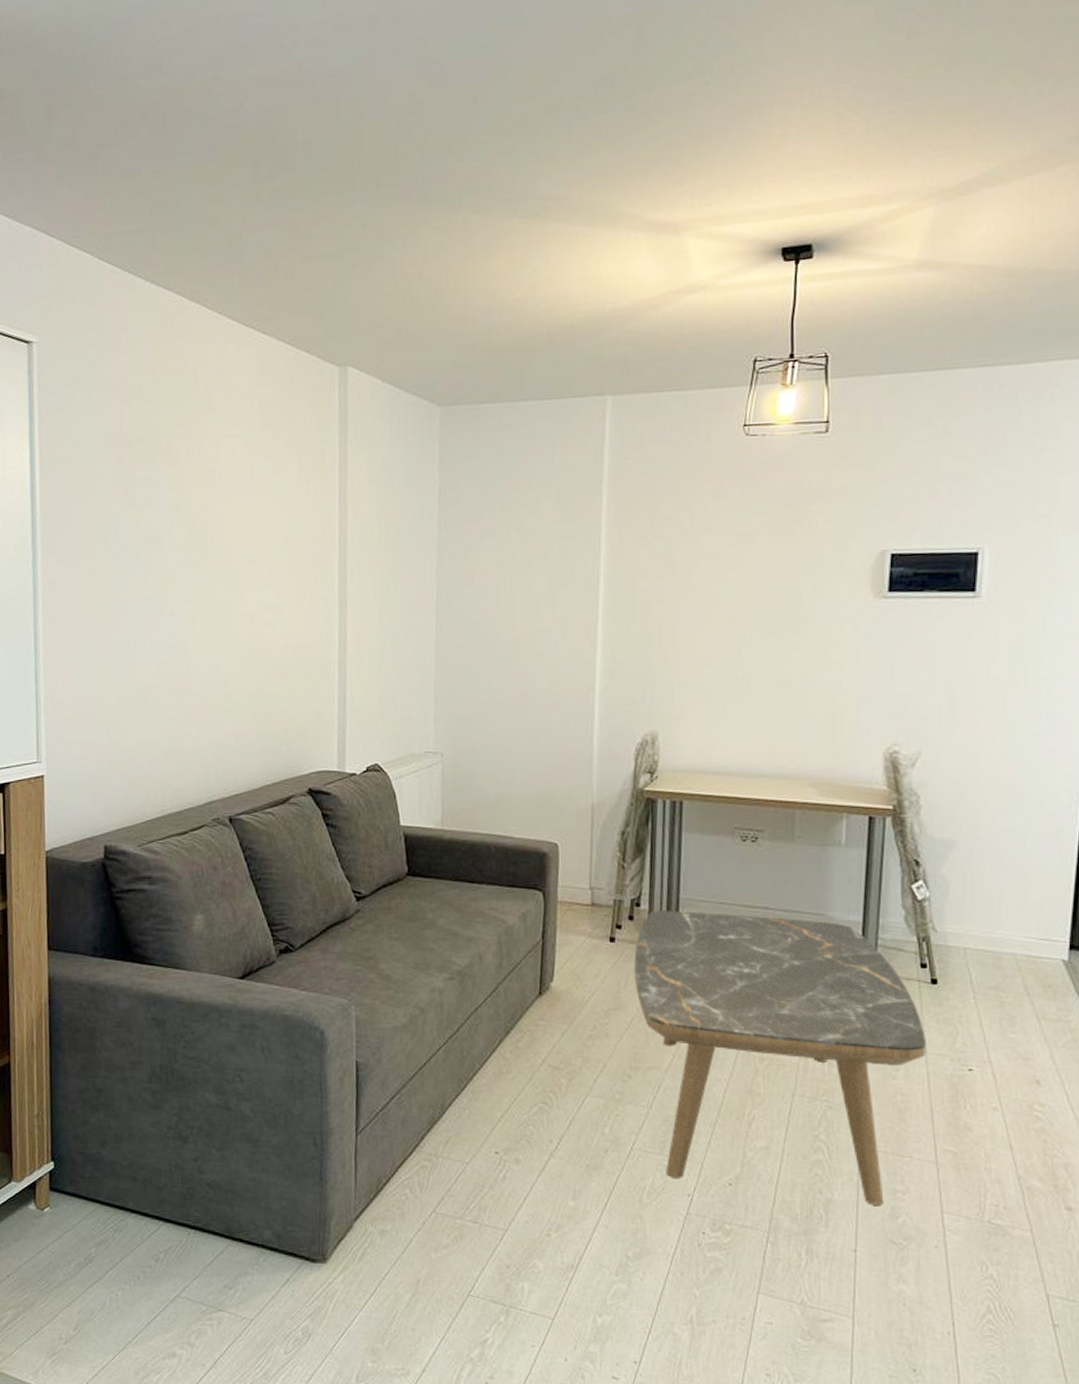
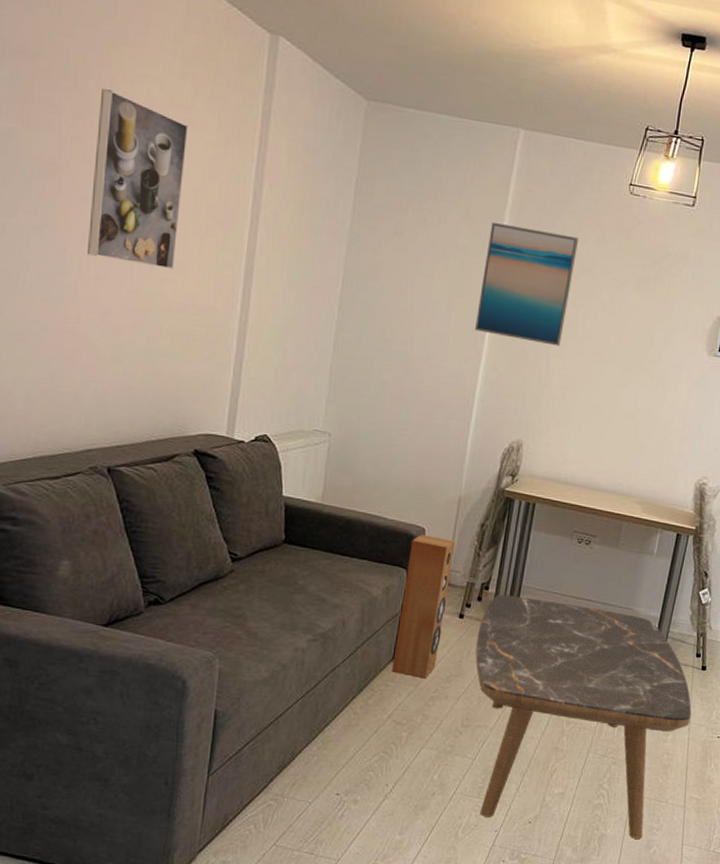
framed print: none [191,456,272,615] -> present [88,89,189,270]
speaker: none [540,851,595,1015] -> present [392,534,456,679]
wall art: none [584,496,692,620] -> present [474,221,579,346]

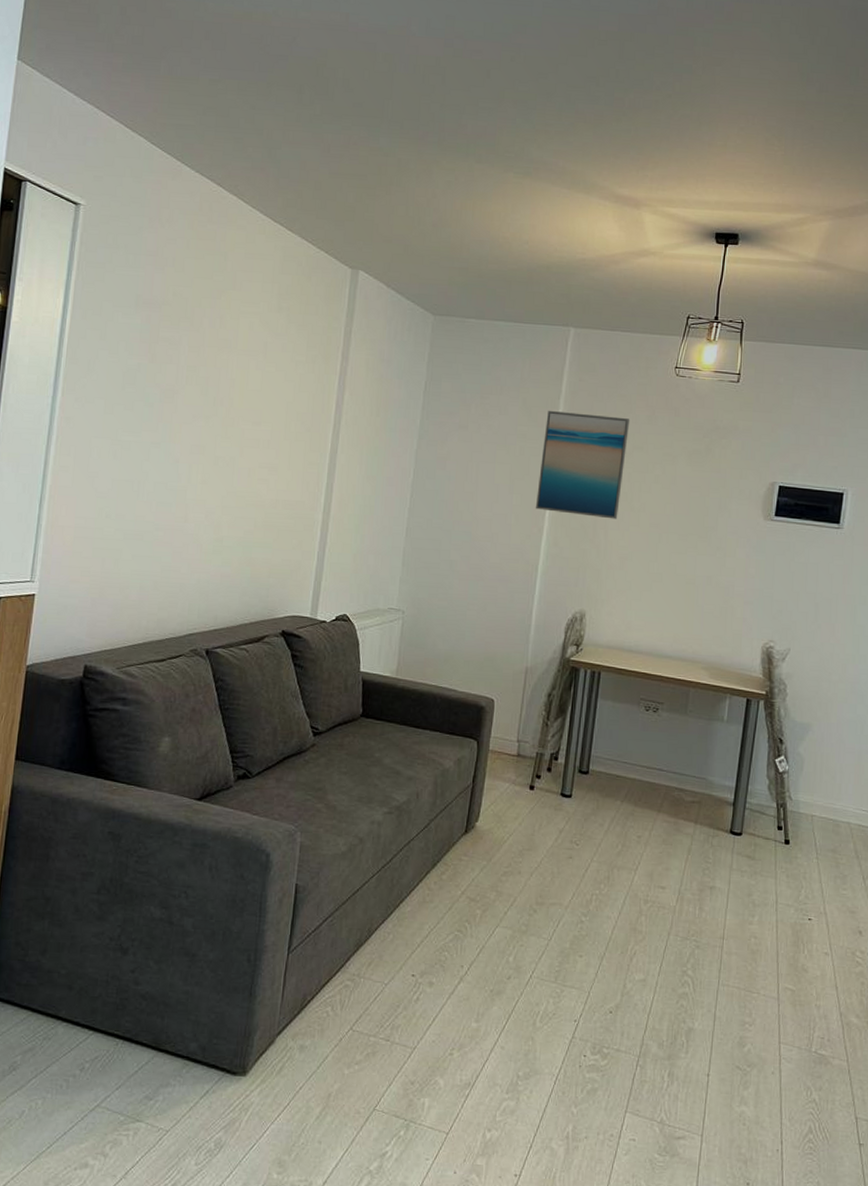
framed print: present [88,89,189,270] -> none [196,326,283,471]
speaker: present [392,534,456,679] -> none [465,706,524,853]
coffee table: present [475,594,692,839] -> none [547,764,777,1035]

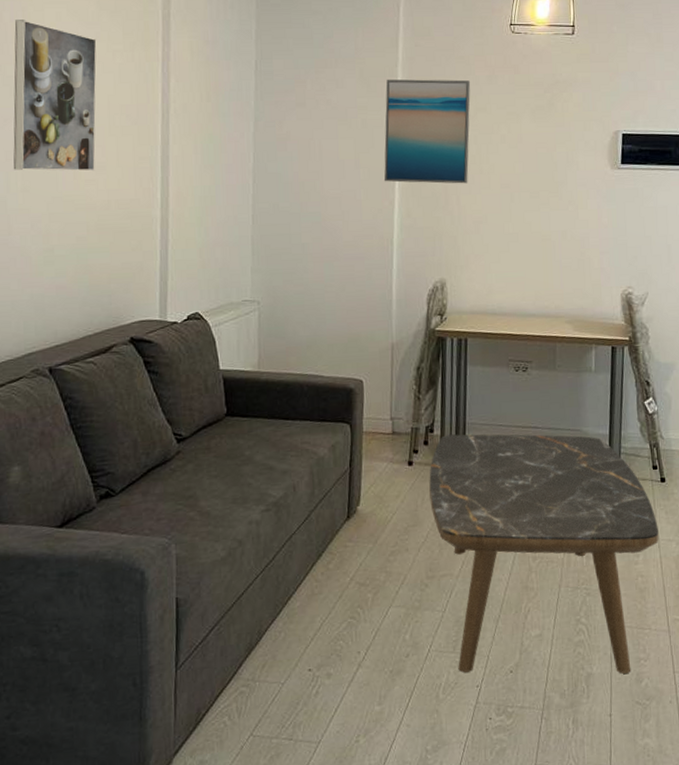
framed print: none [196,326,283,471] -> present [13,20,97,172]
coffee table: none [547,764,777,1035] -> present [429,434,659,674]

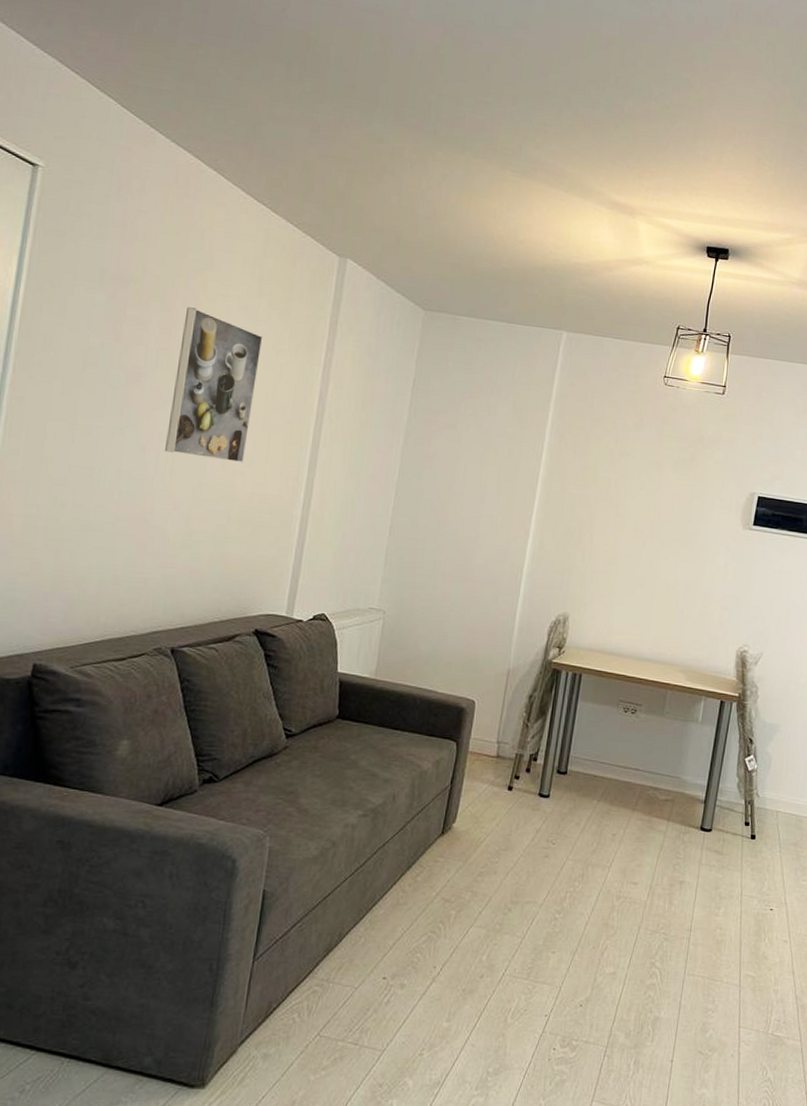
wall art: present [383,79,471,184] -> none [522,413,619,524]
coffee table: present [429,434,659,674] -> none [524,765,743,1022]

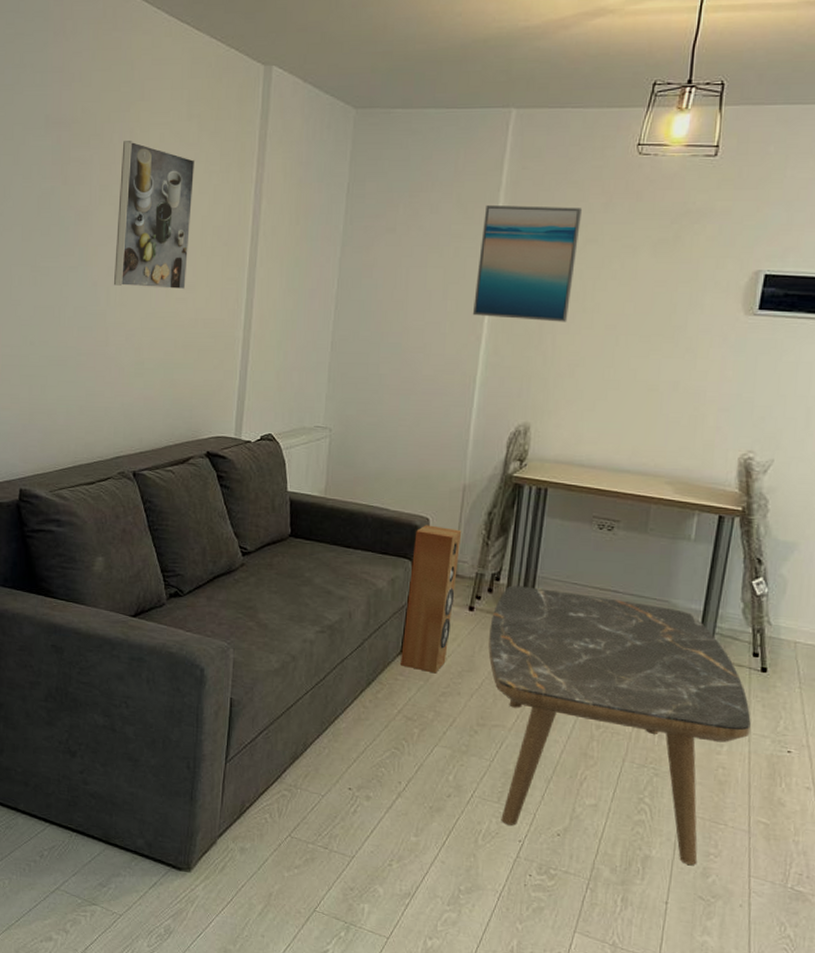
speaker: none [441,707,505,854] -> present [400,525,462,674]
wall art: none [522,413,619,524] -> present [472,204,583,322]
coffee table: none [524,765,743,1022] -> present [488,585,751,865]

